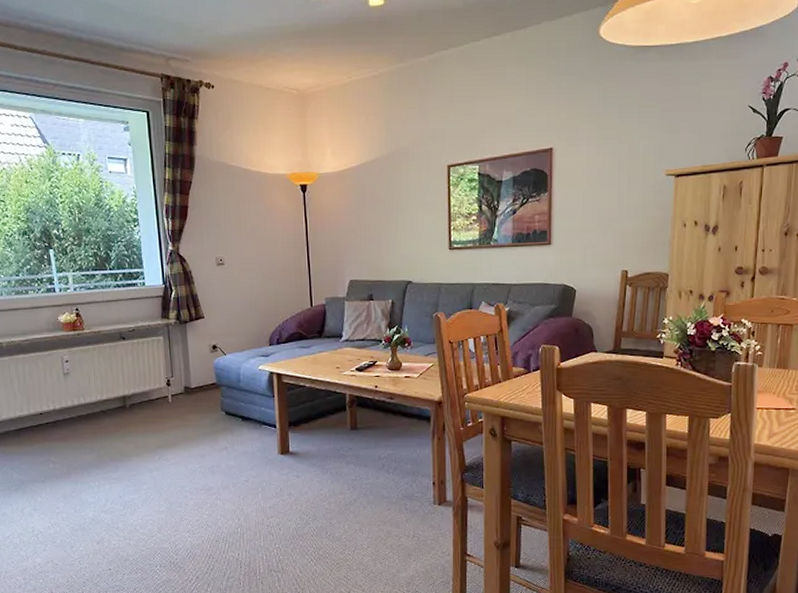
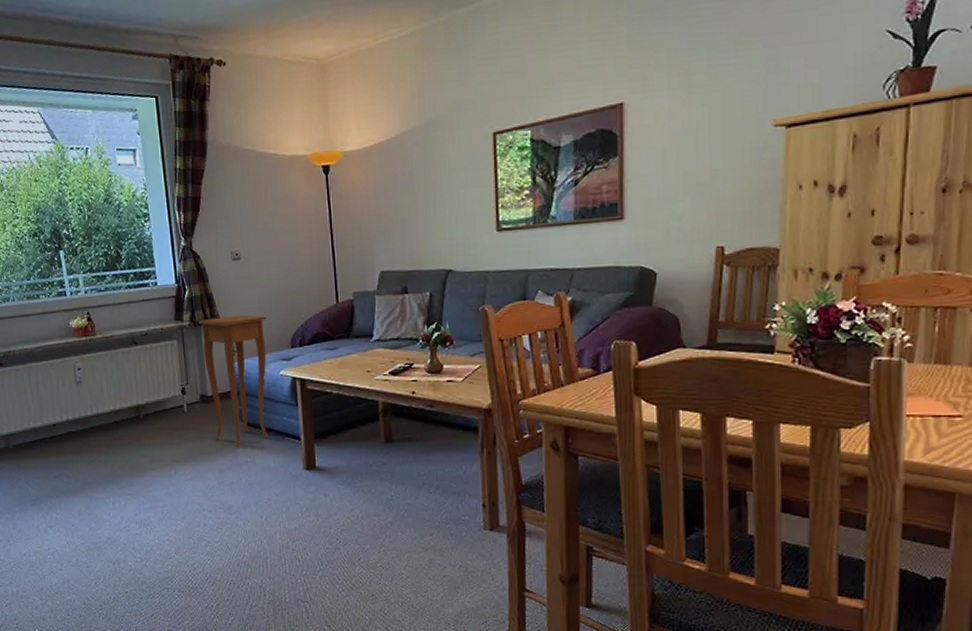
side table: none [184,314,248,434] -> present [198,314,269,447]

